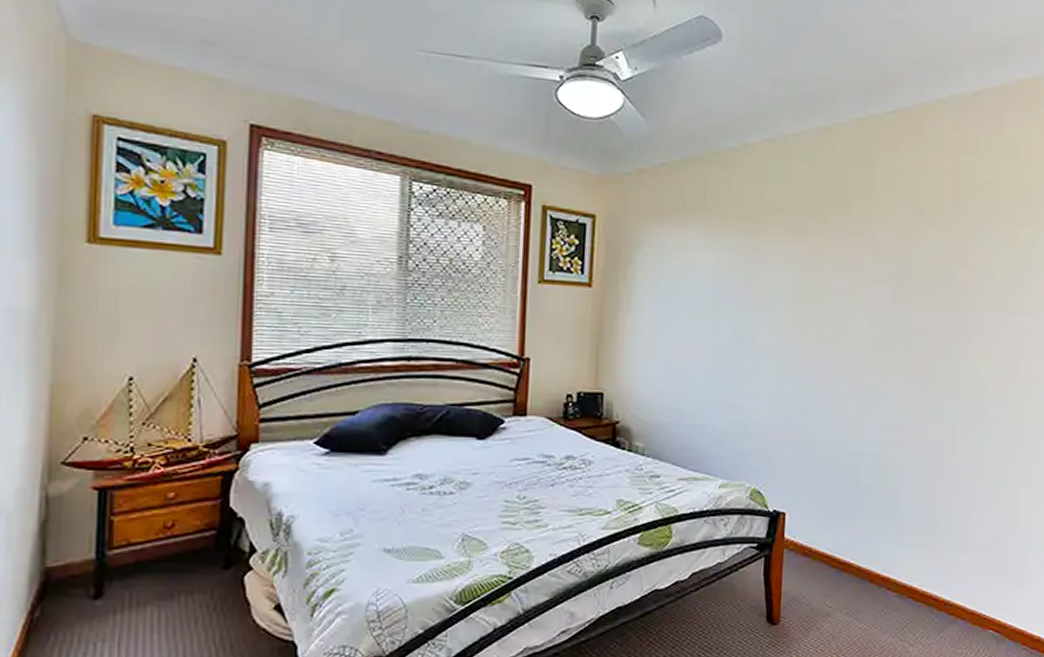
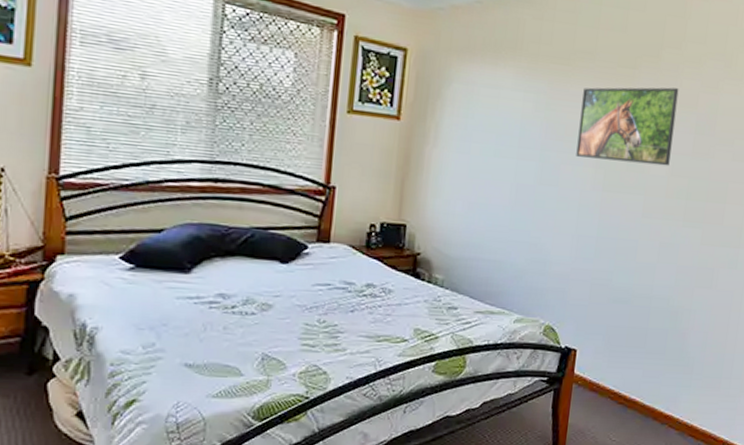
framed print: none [772,238,873,318] -> present [576,87,679,166]

